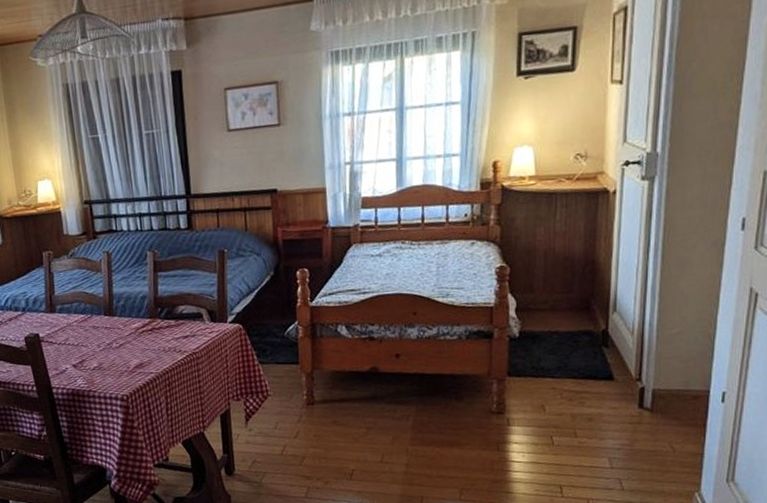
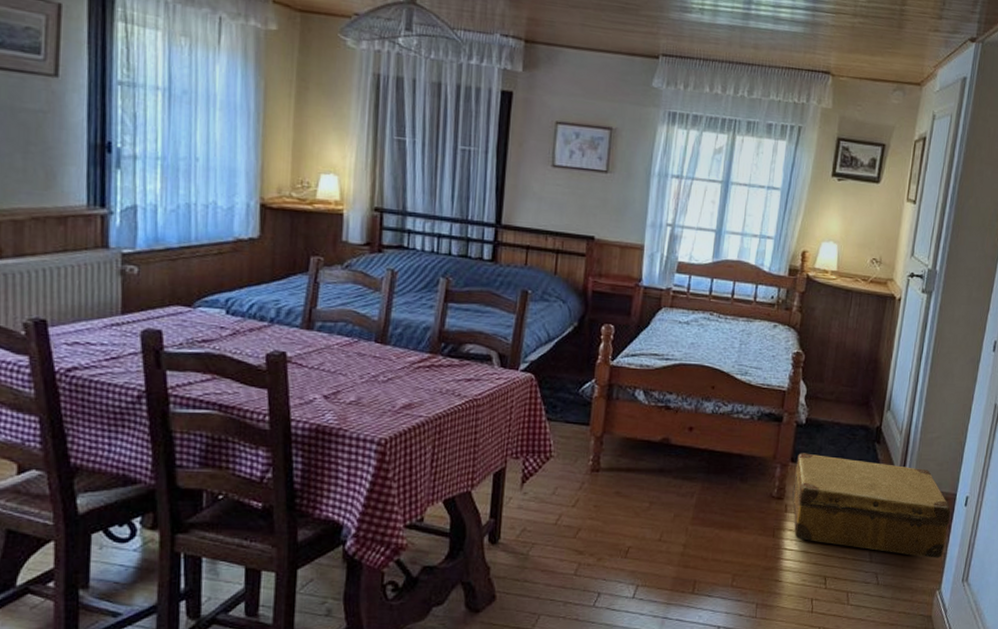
suitcase: none [513,365,704,460] -> present [792,453,951,558]

